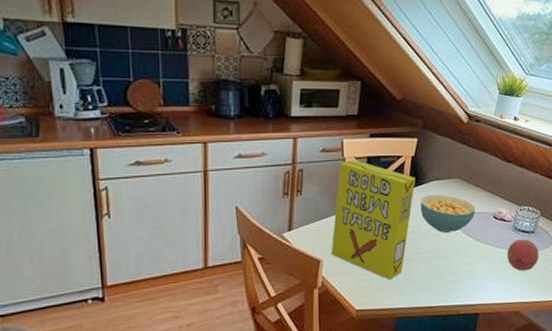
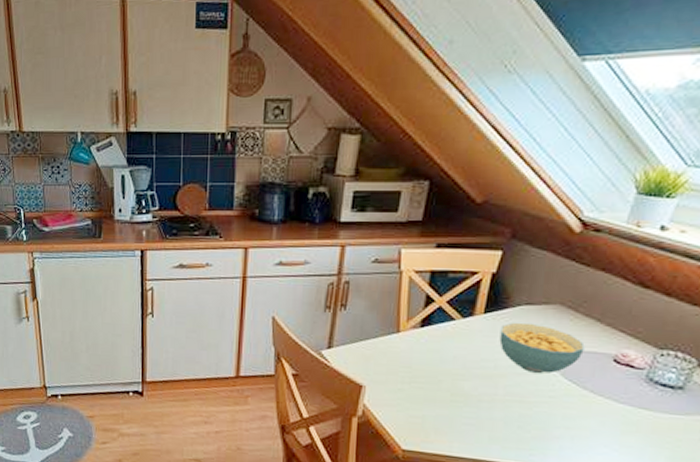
cereal box: present [331,160,415,280] -> none [376,273,496,421]
fruit: present [506,239,539,271] -> none [631,395,691,441]

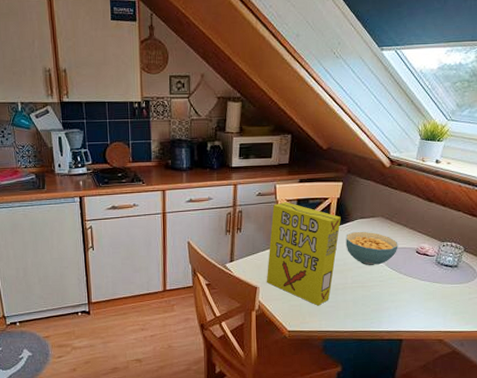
cereal box: none [376,273,496,421] -> present [266,202,341,306]

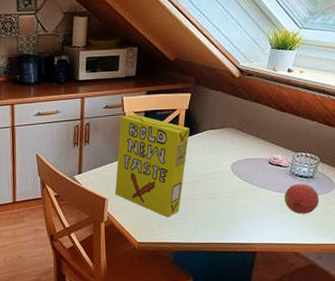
cereal bowl: present [346,231,398,266] -> none [195,142,250,178]
fruit: none [429,273,463,303] -> present [284,184,319,214]

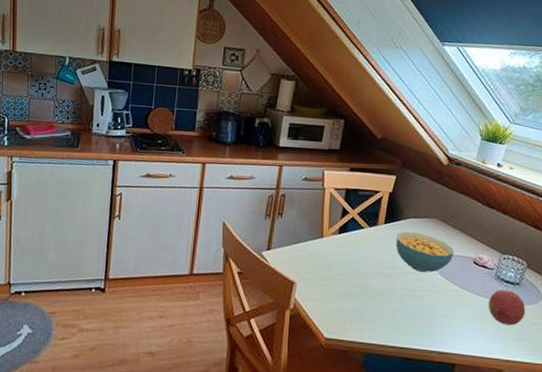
cereal box: present [114,114,190,218] -> none [305,190,392,313]
cereal bowl: none [195,142,250,178] -> present [396,231,454,273]

